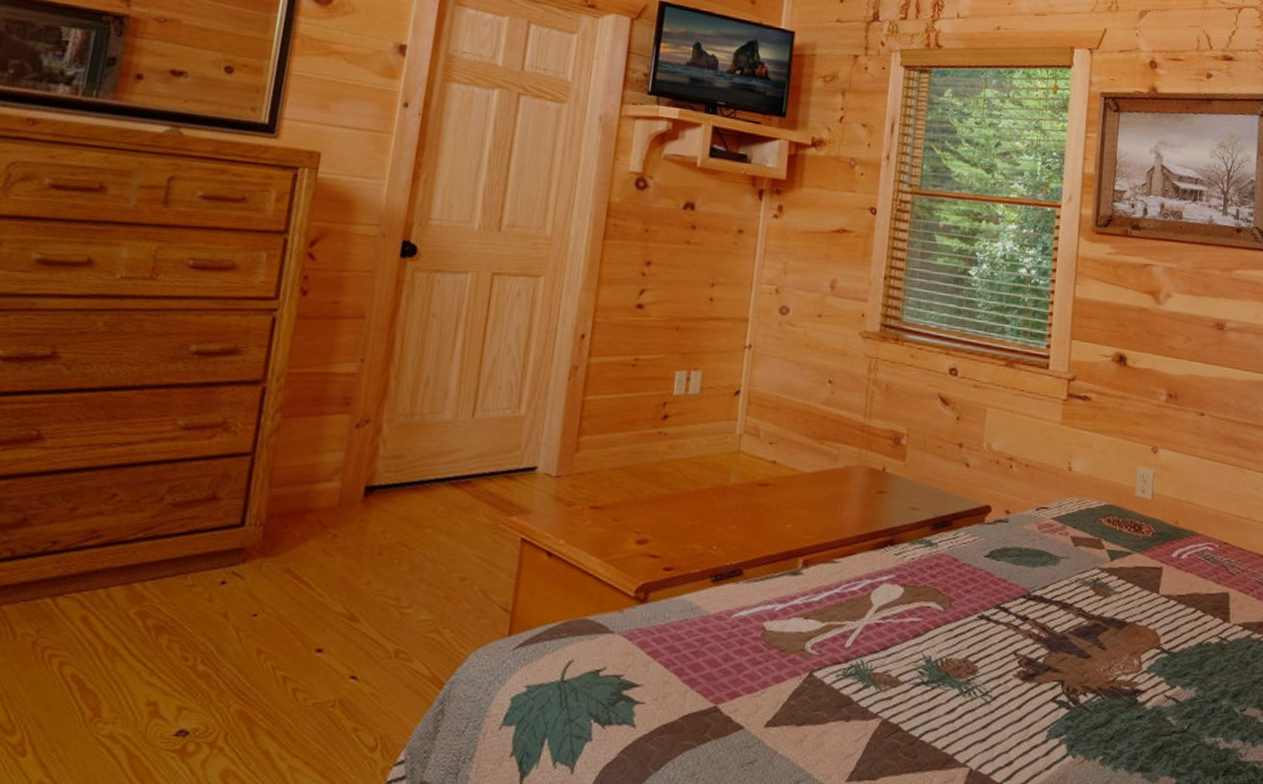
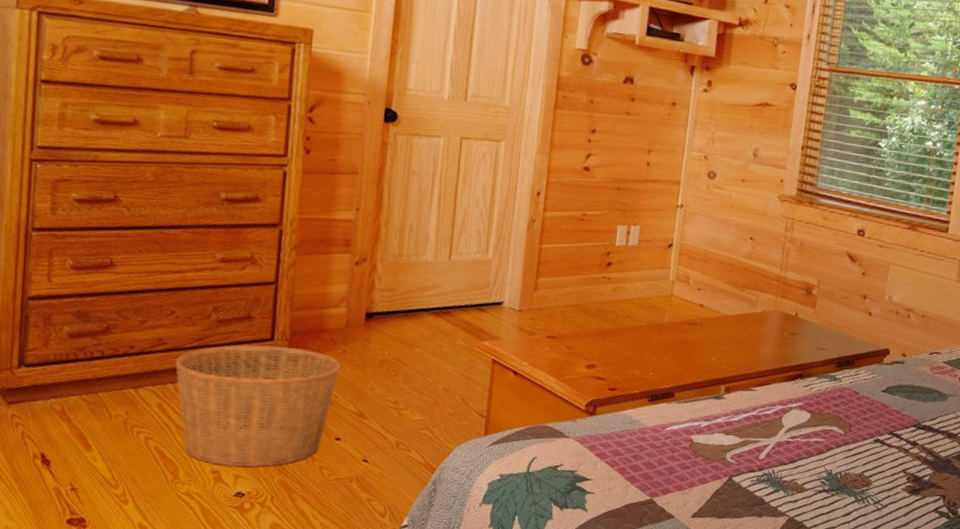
basket: none [110,532,330,697] -> present [175,345,342,468]

